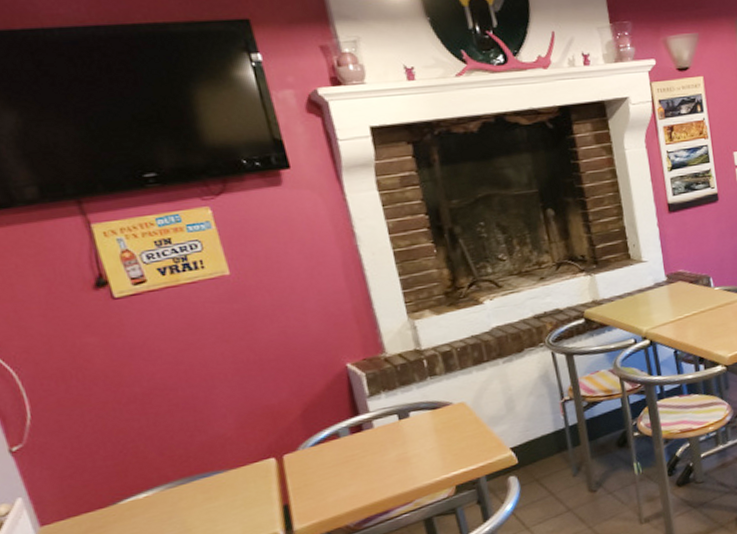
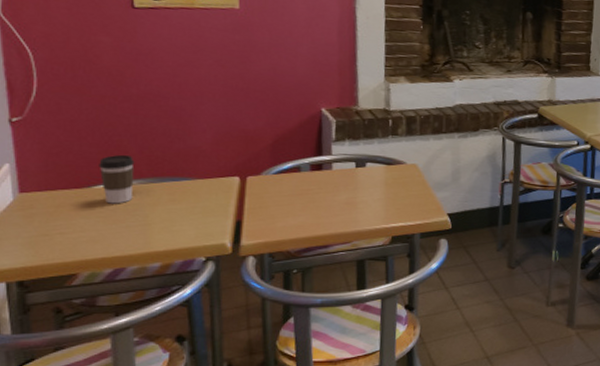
coffee cup: none [118,460,165,517] -> present [99,154,135,204]

